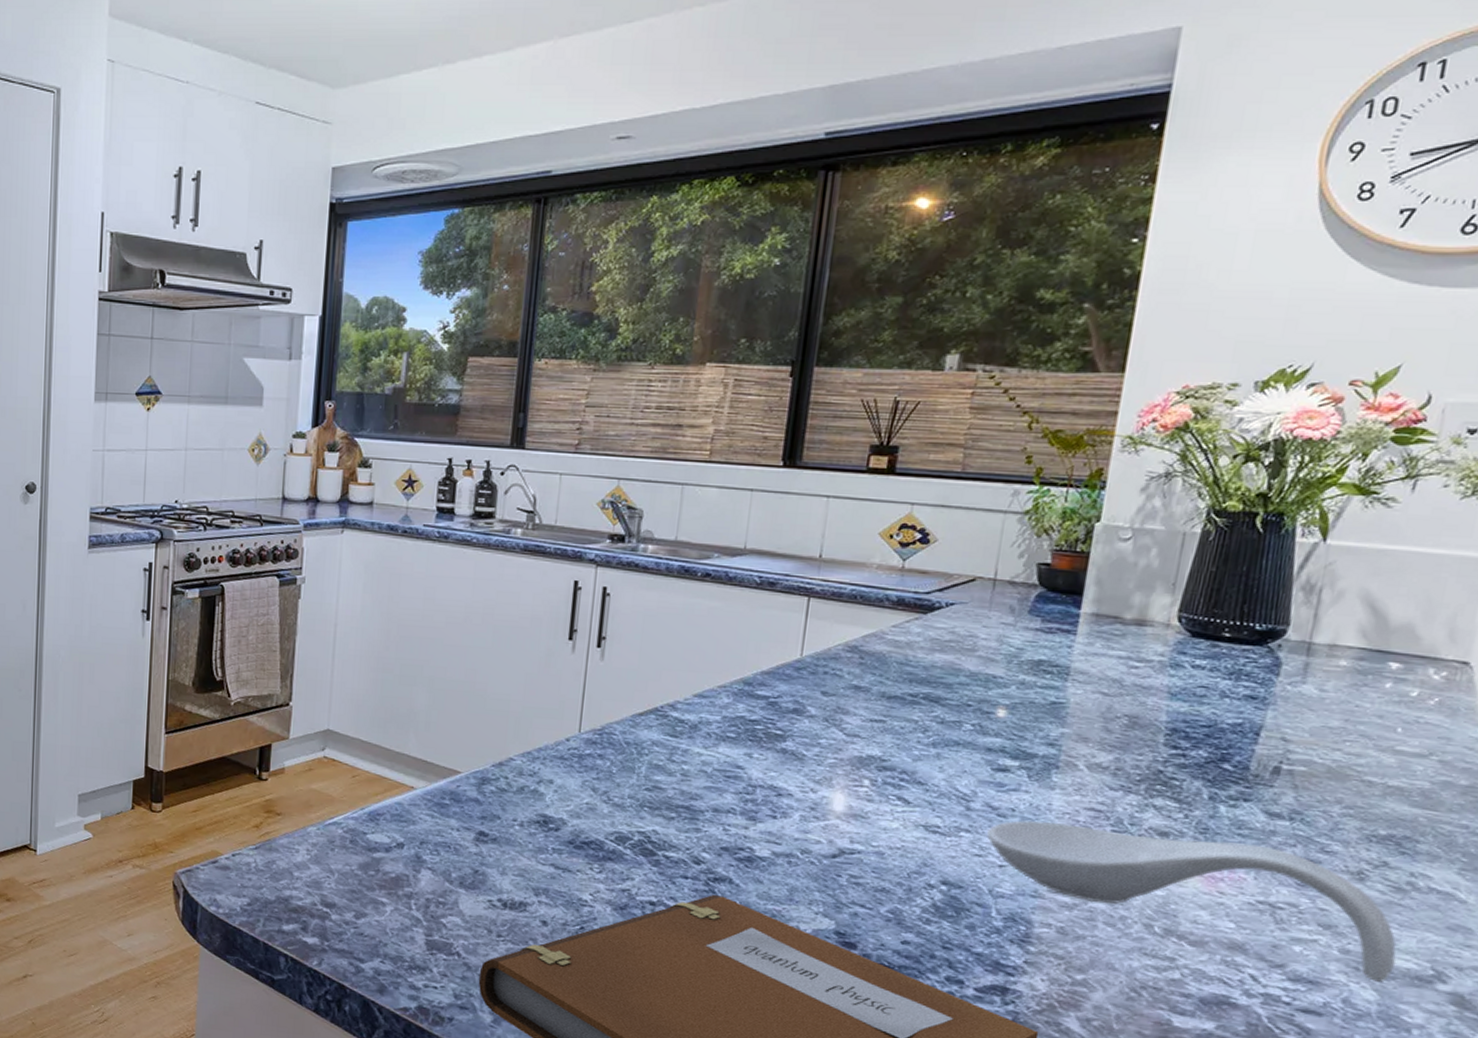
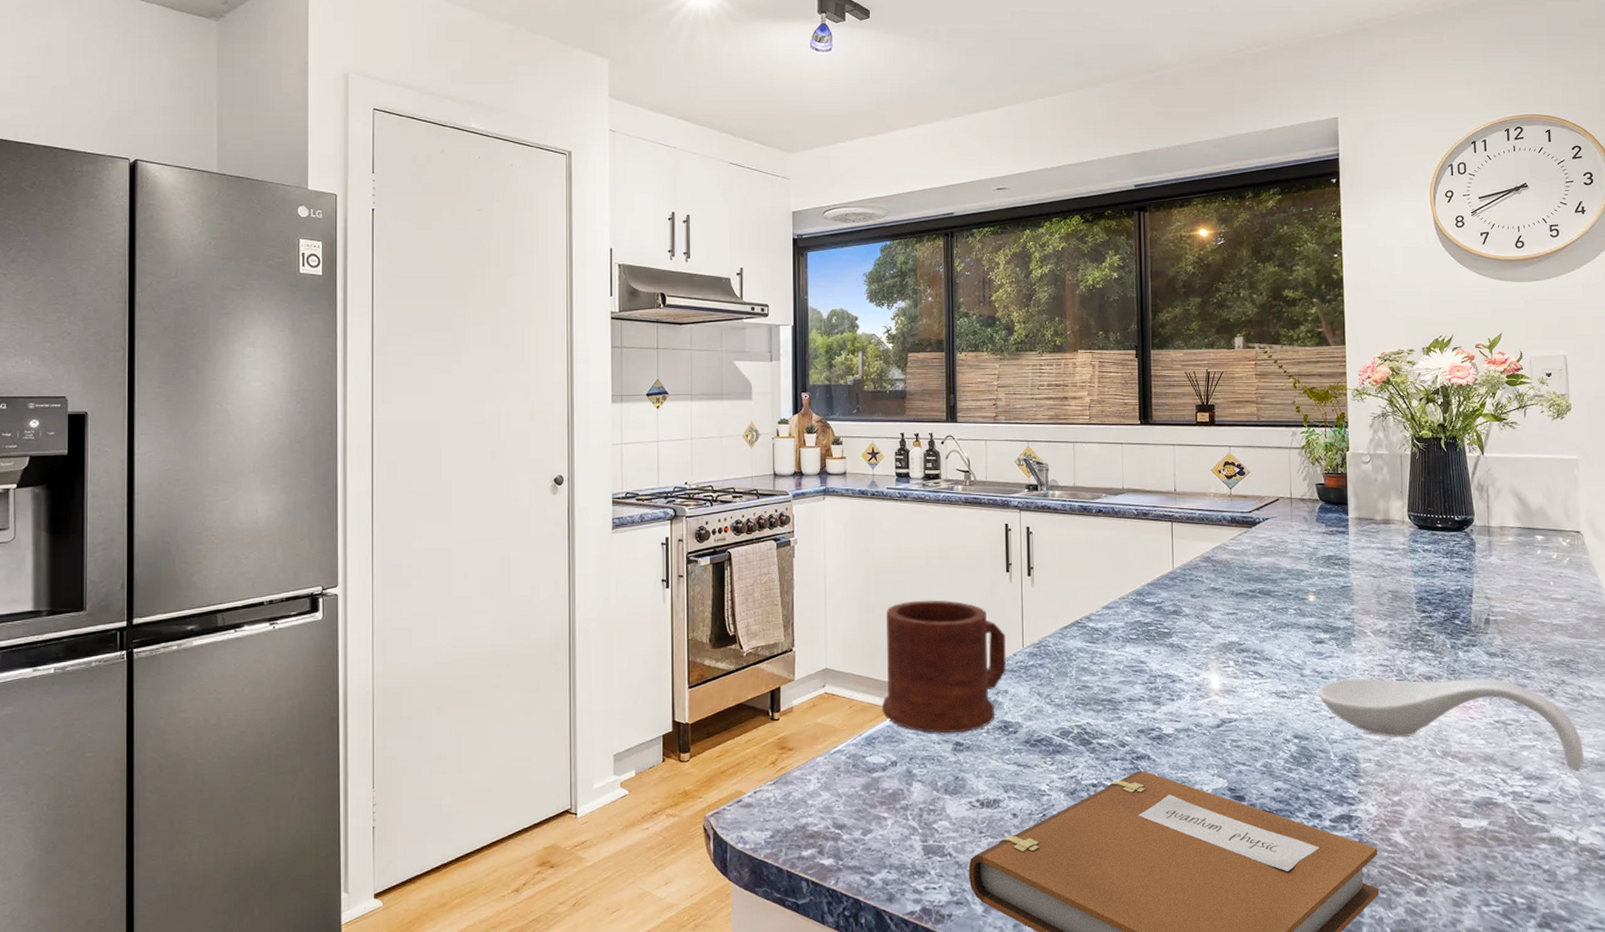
mug: none [392,662,558,821] -> present [882,600,1007,733]

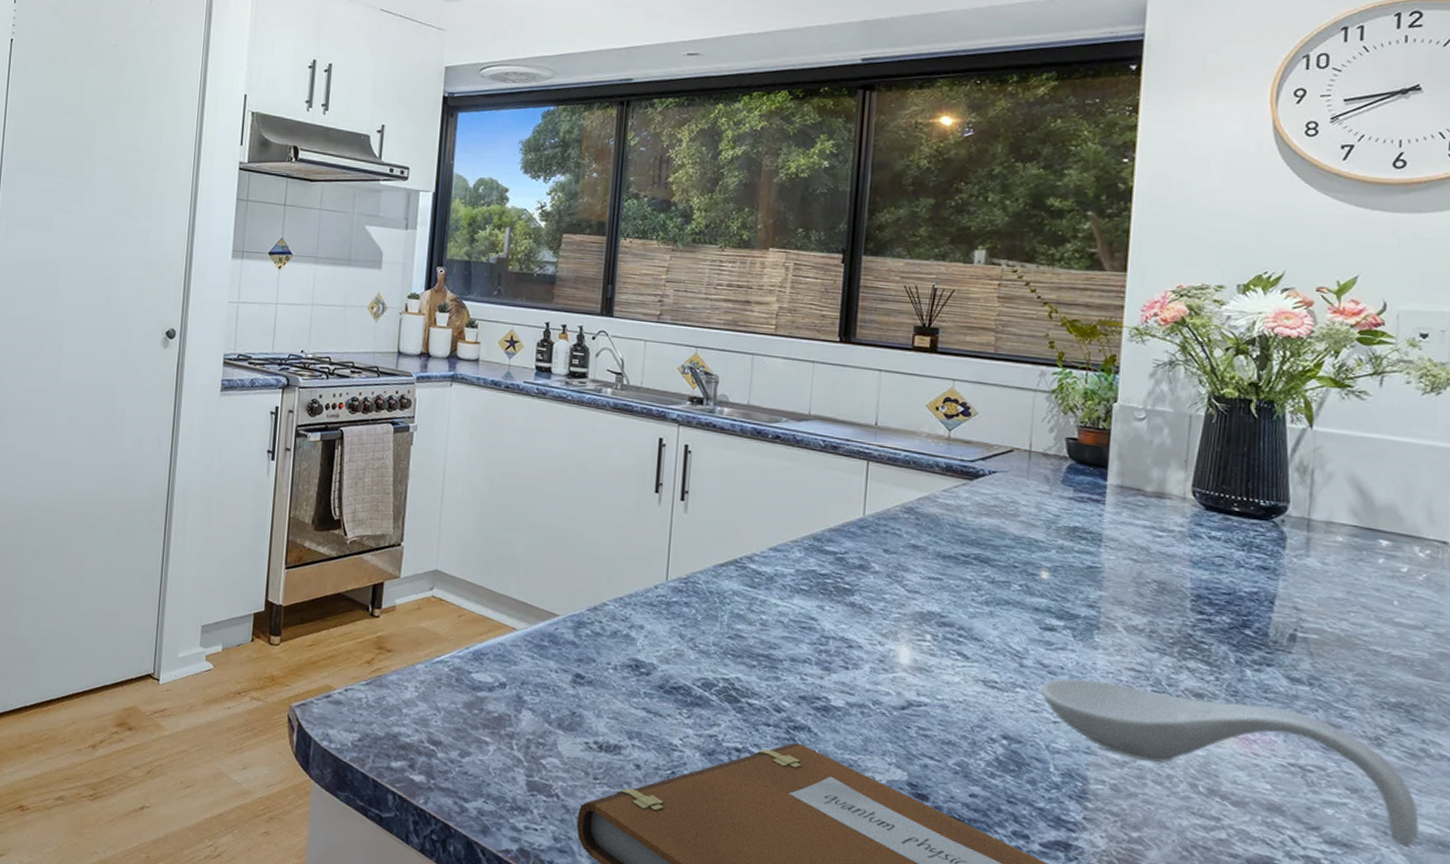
mug: present [882,600,1007,733] -> none [495,510,647,664]

